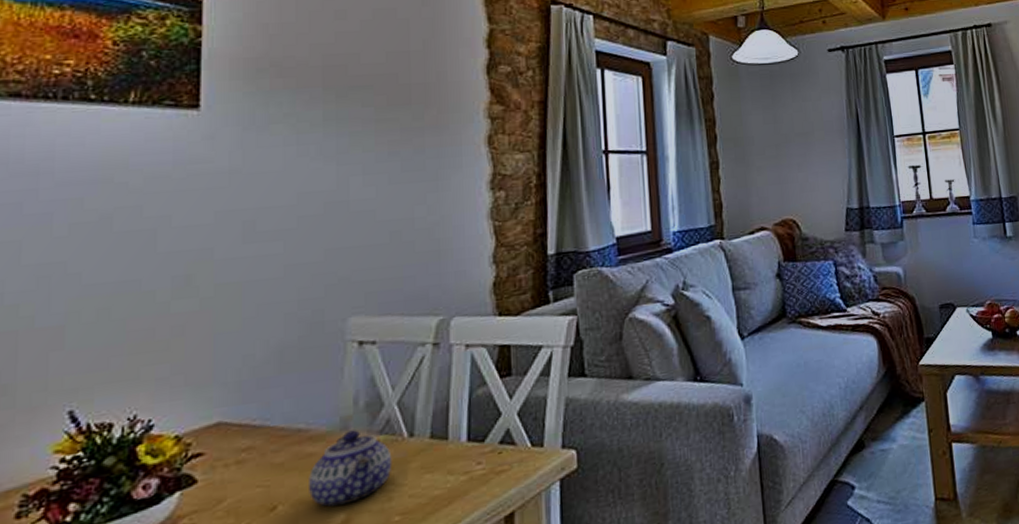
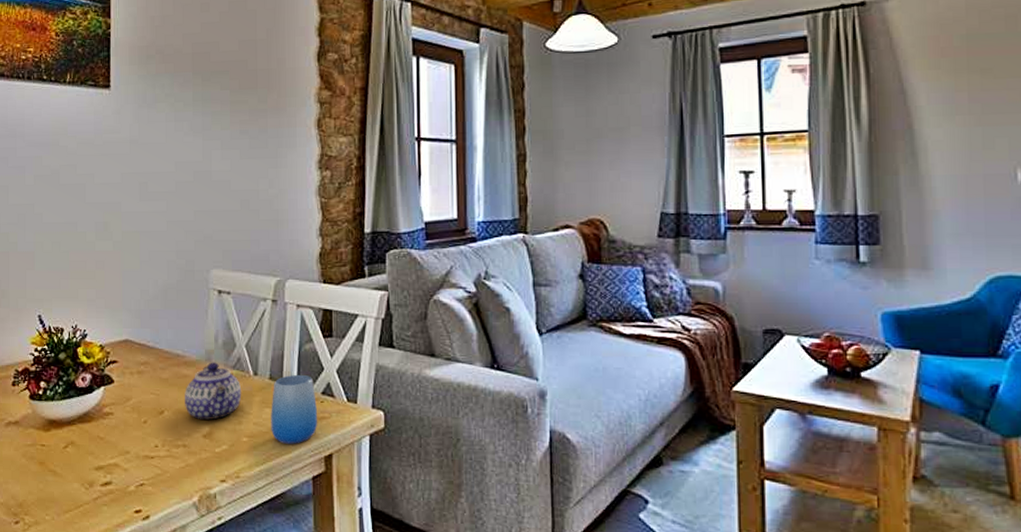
cup: none [432,424,496,513] -> present [271,374,318,444]

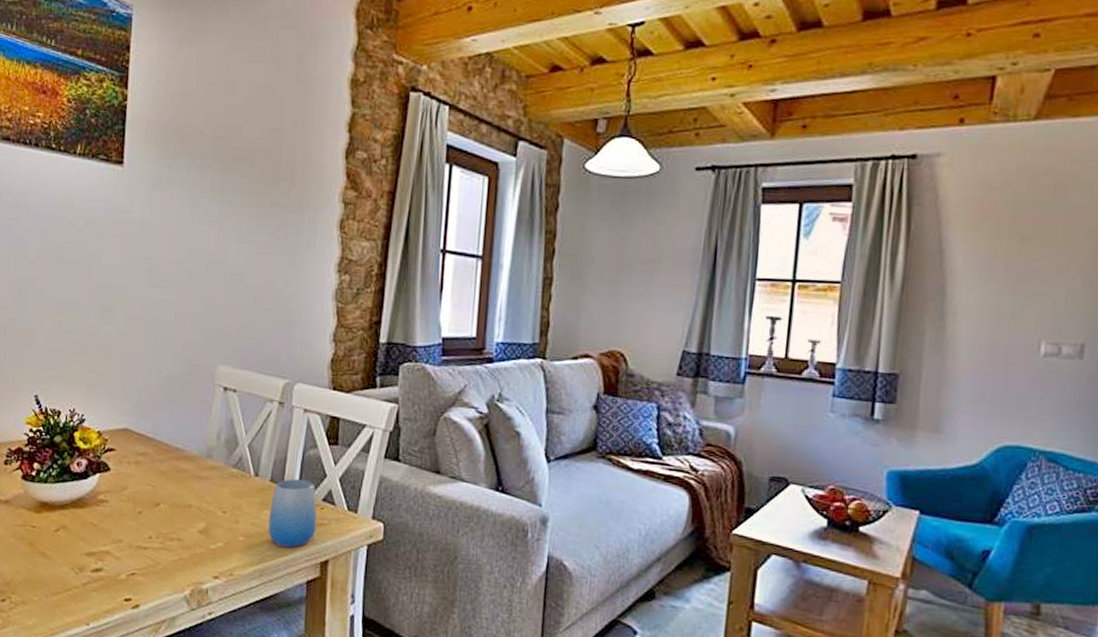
teapot: present [185,362,242,420] -> none [182,459,241,517]

